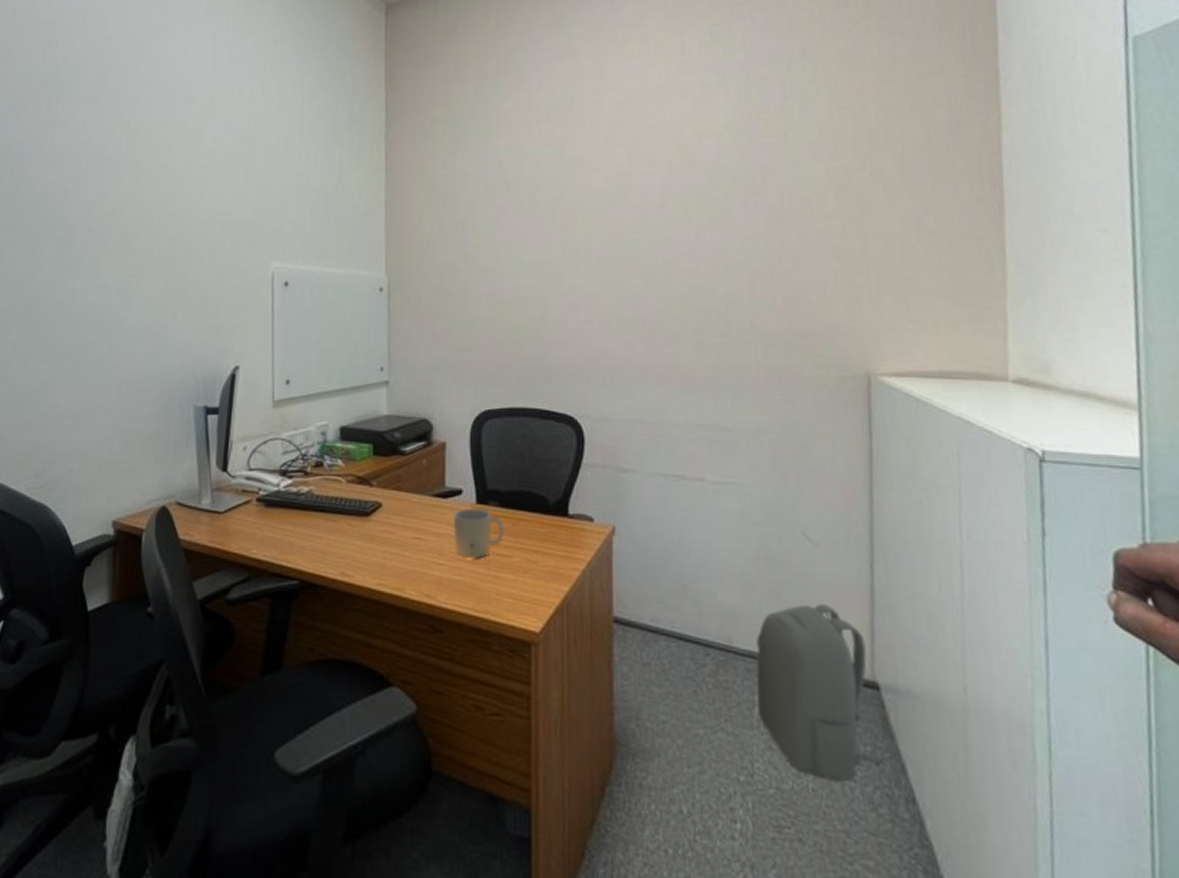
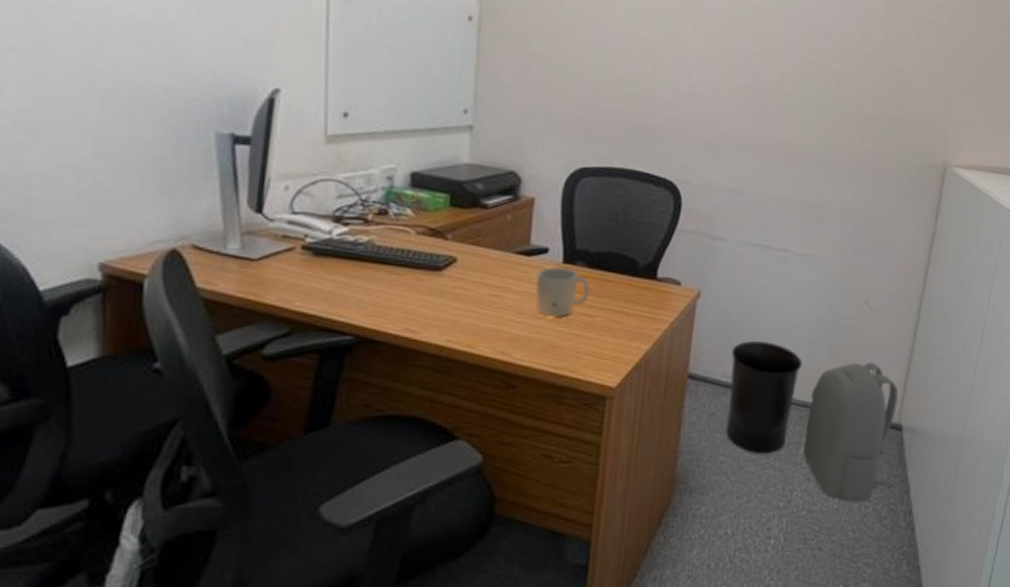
waste bin: none [656,580,740,714] -> present [726,341,803,454]

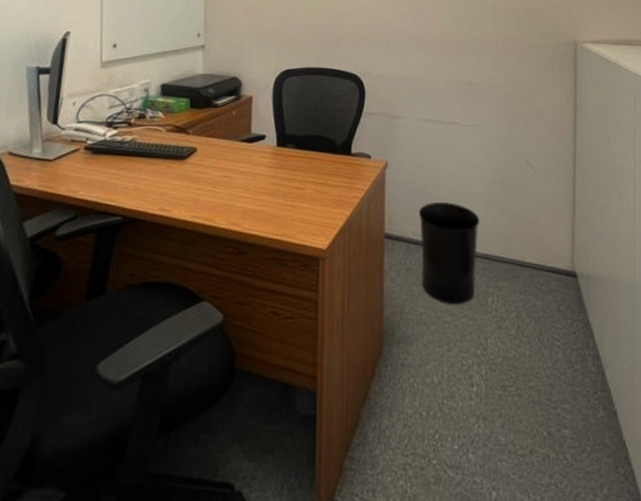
mug: present [535,267,590,318] -> none [257,151,299,192]
backpack: present [803,361,899,502] -> none [490,215,579,348]

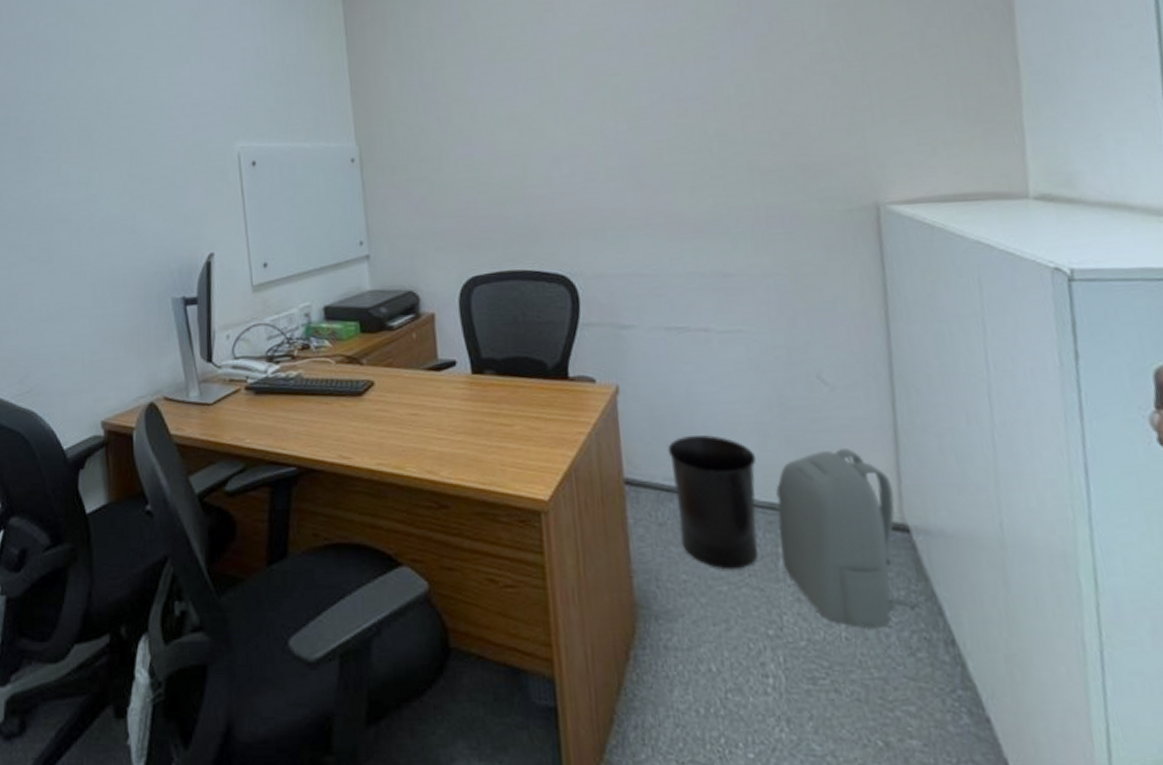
backpack: none [490,215,579,348] -> present [776,447,920,628]

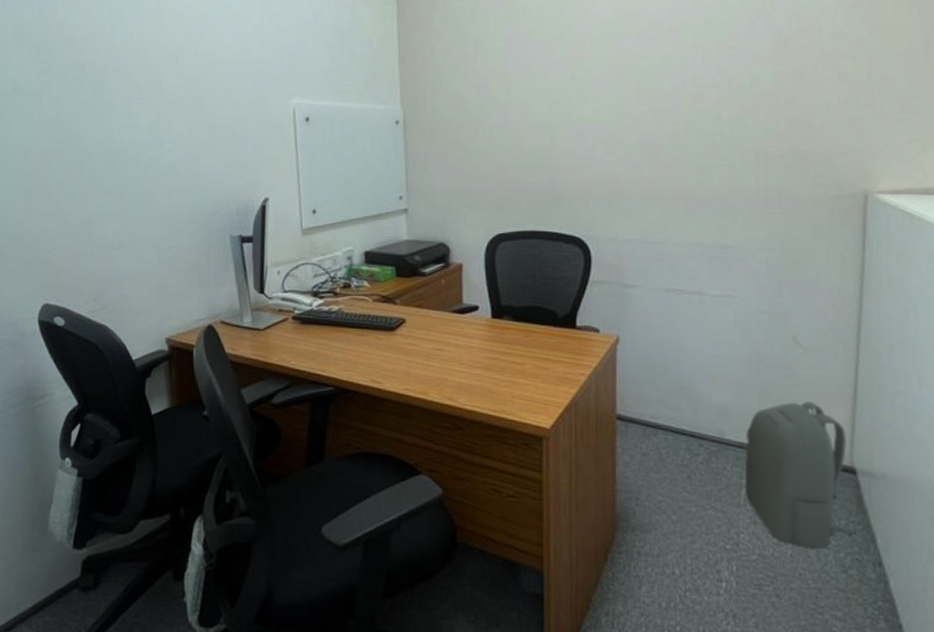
waste bin: present [667,435,758,570] -> none [656,383,733,495]

